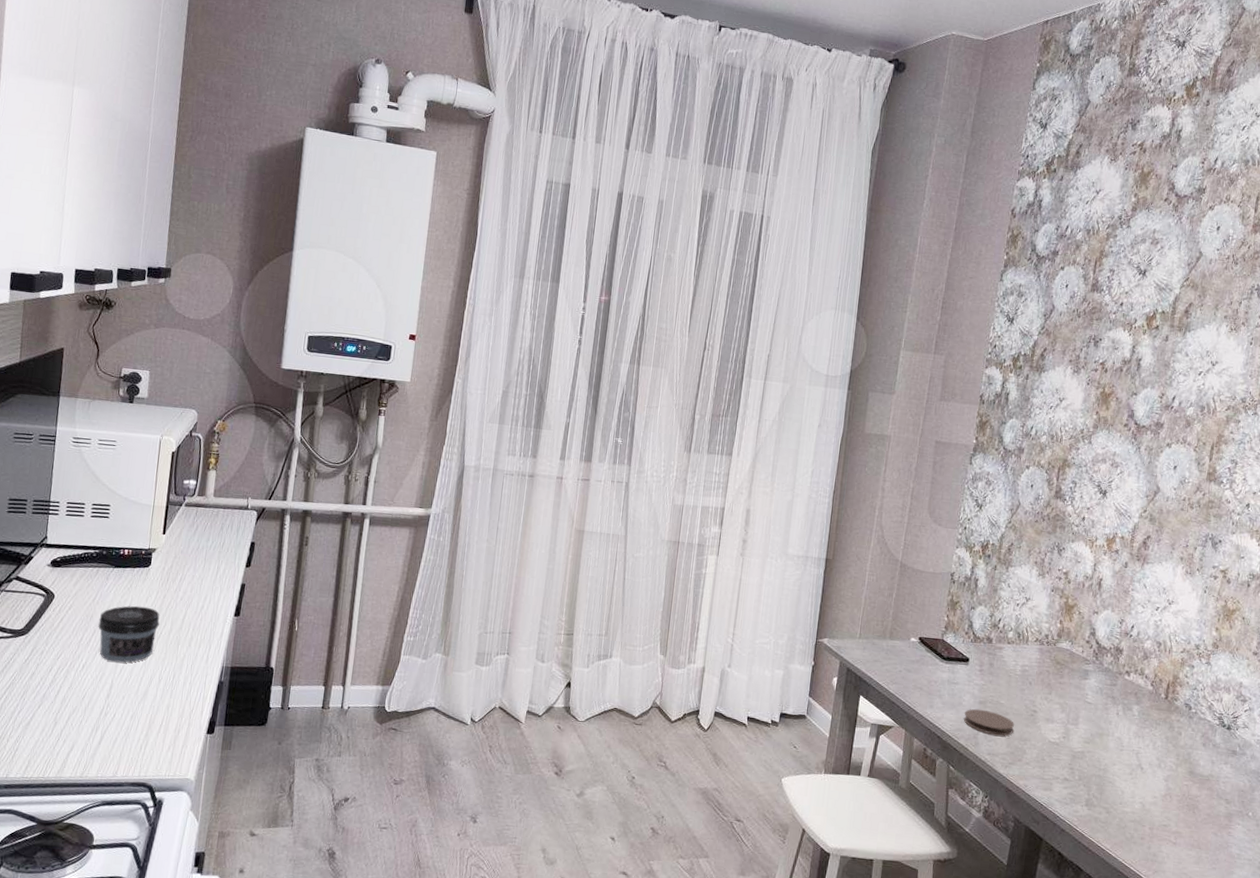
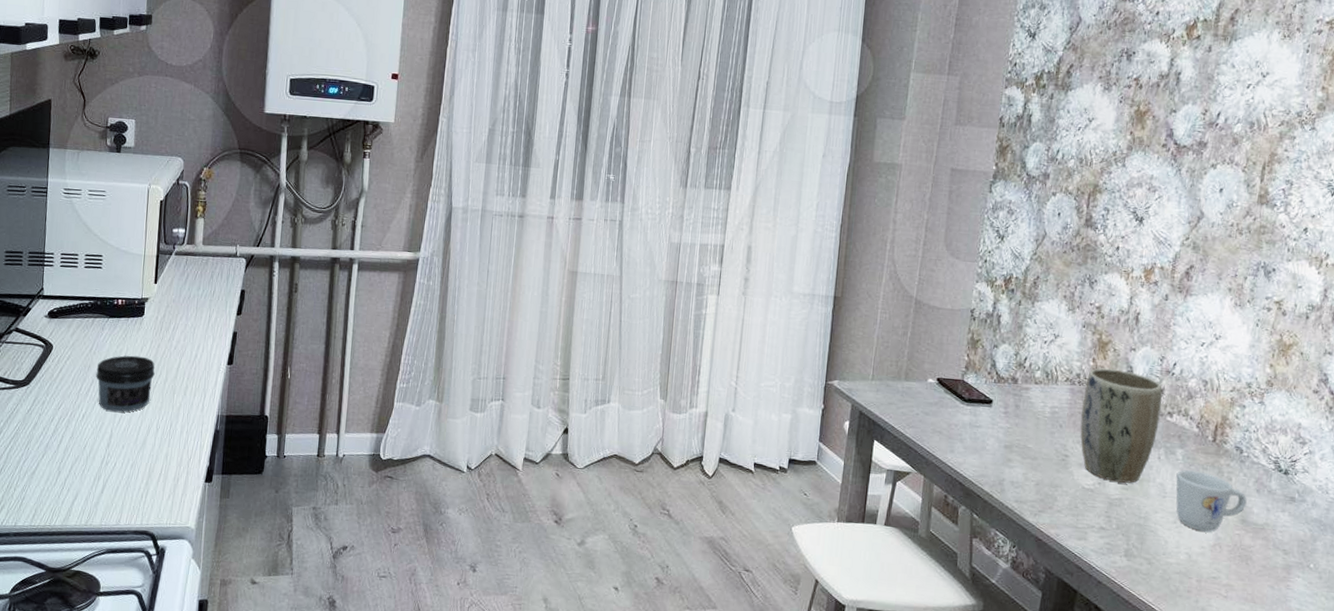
coaster: present [963,708,1014,736] -> none [987,453,1044,482]
plant pot: none [1047,629,1121,737] -> present [1080,368,1163,483]
mug: none [1132,725,1195,783] -> present [1176,470,1247,532]

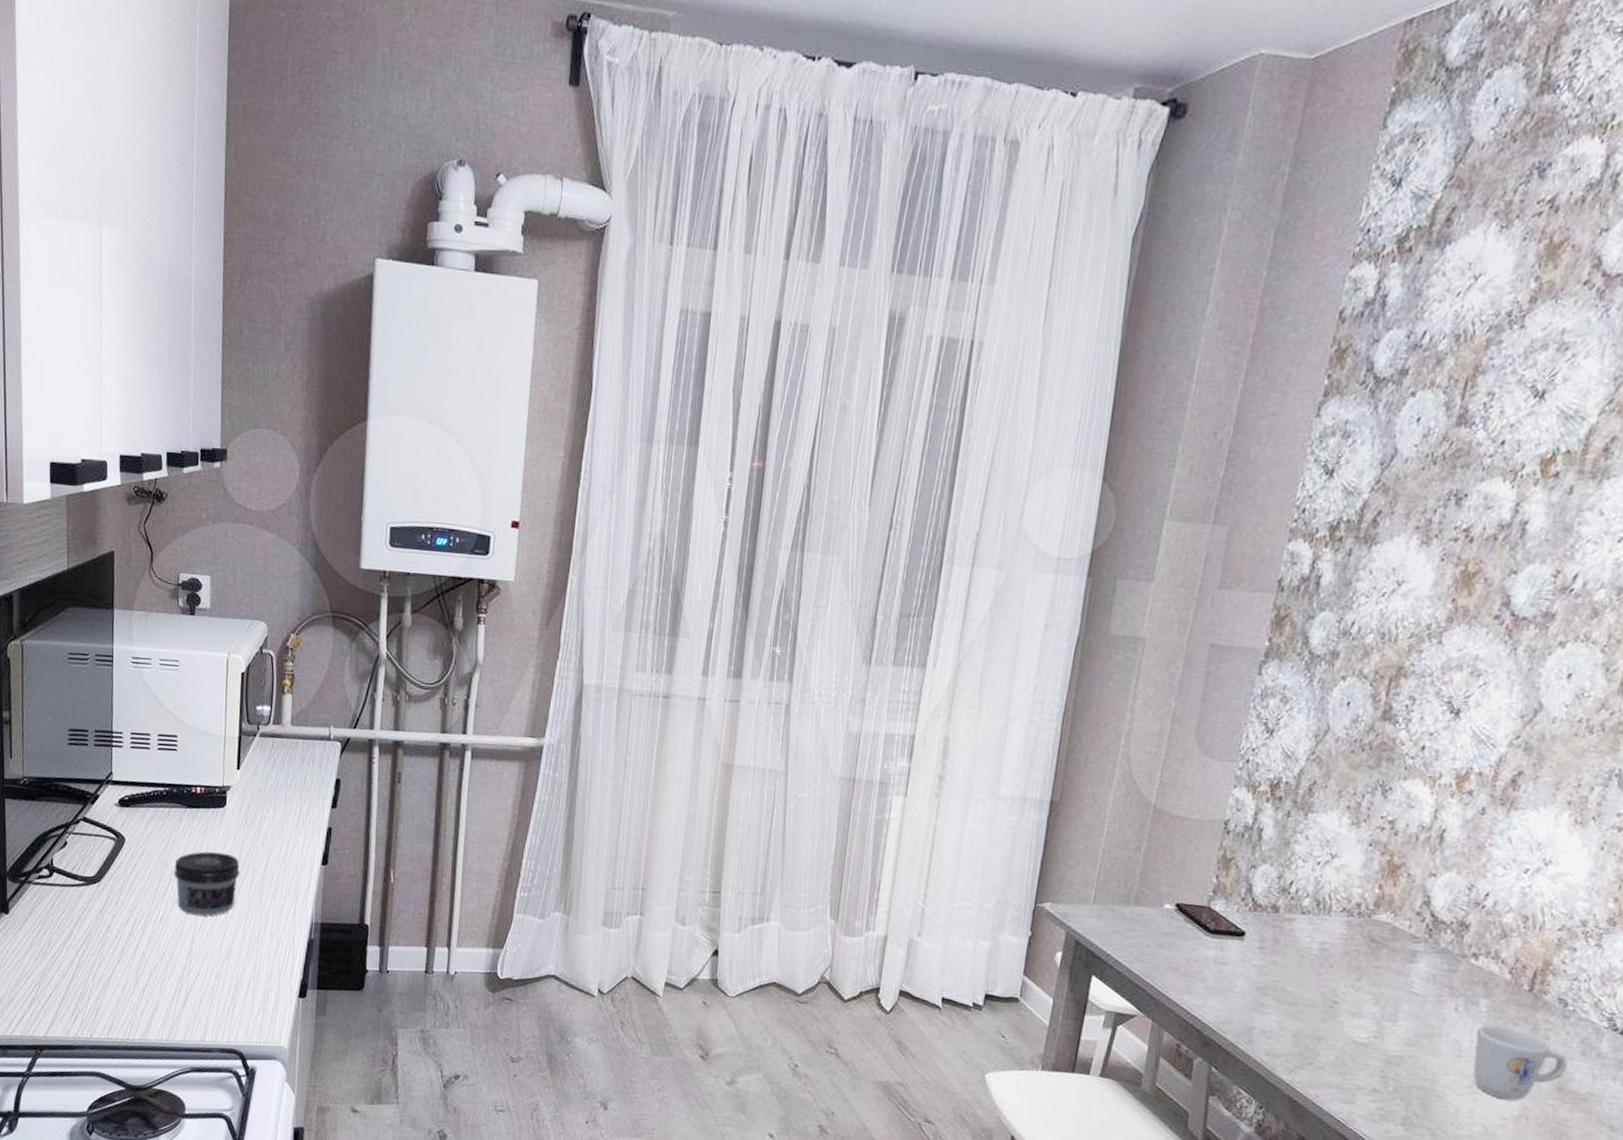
plant pot: present [1080,368,1163,483] -> none [1355,896,1468,1038]

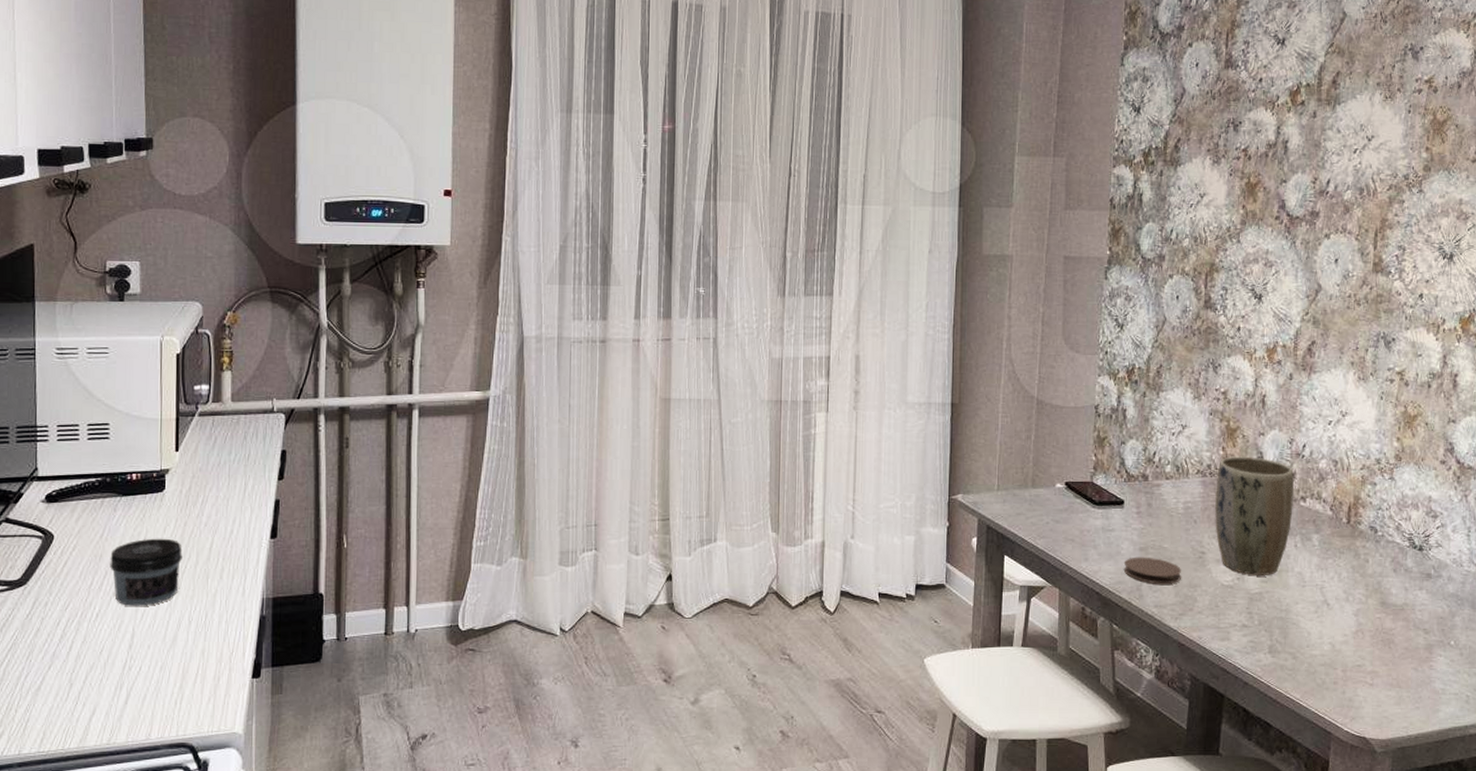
coaster: none [1233,996,1305,1033] -> present [1123,557,1181,584]
plant pot: none [1355,896,1468,1038] -> present [1215,456,1294,575]
mug: present [1473,1024,1568,1101] -> none [1314,556,1385,618]

